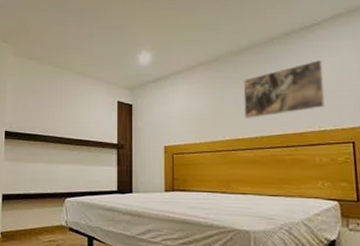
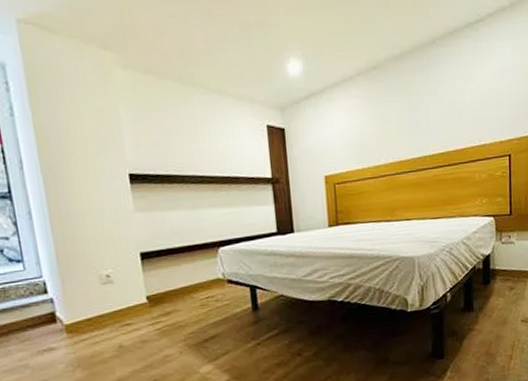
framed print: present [243,59,325,118] -> none [405,63,485,137]

